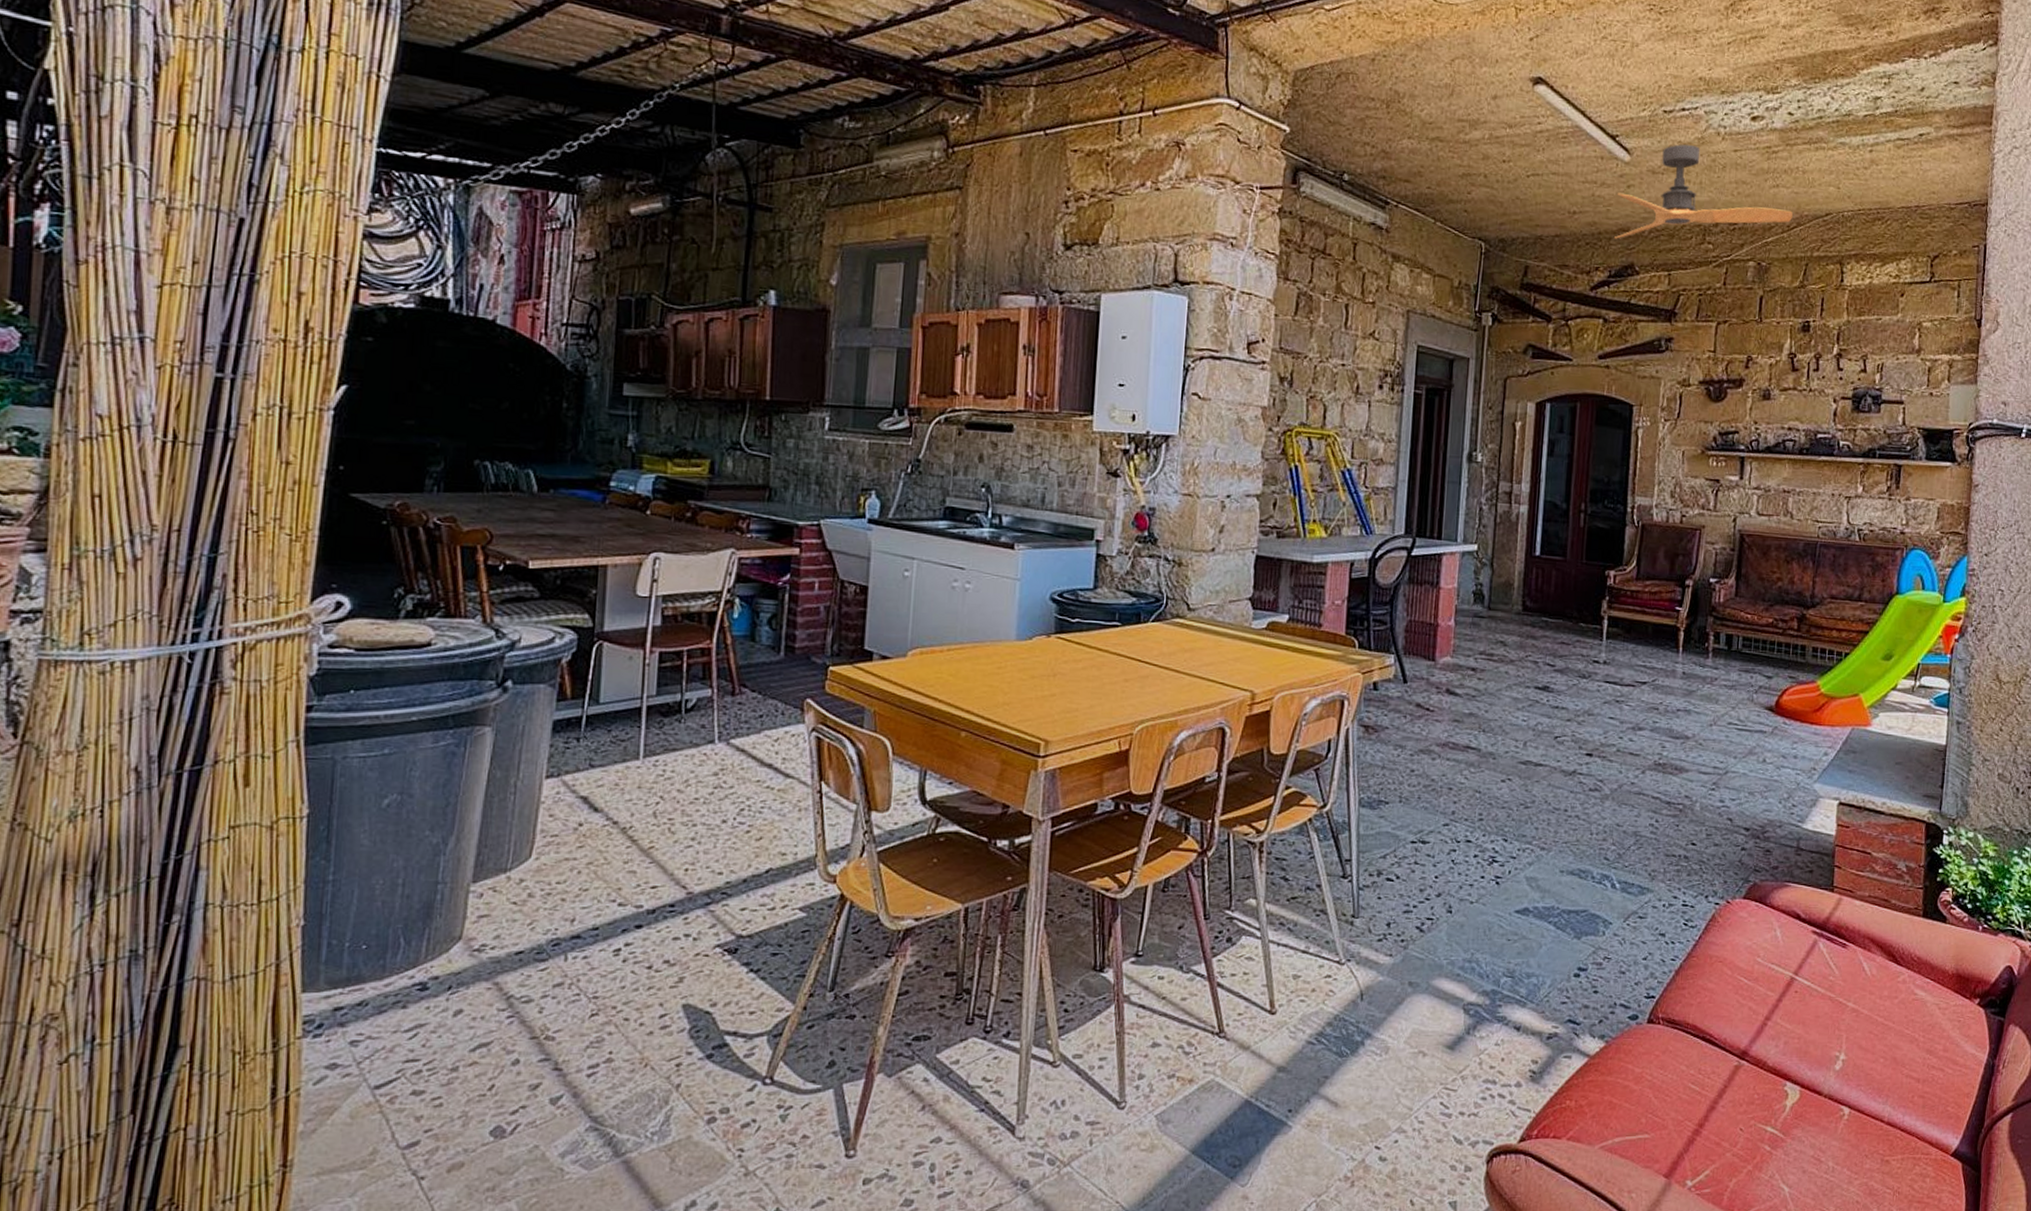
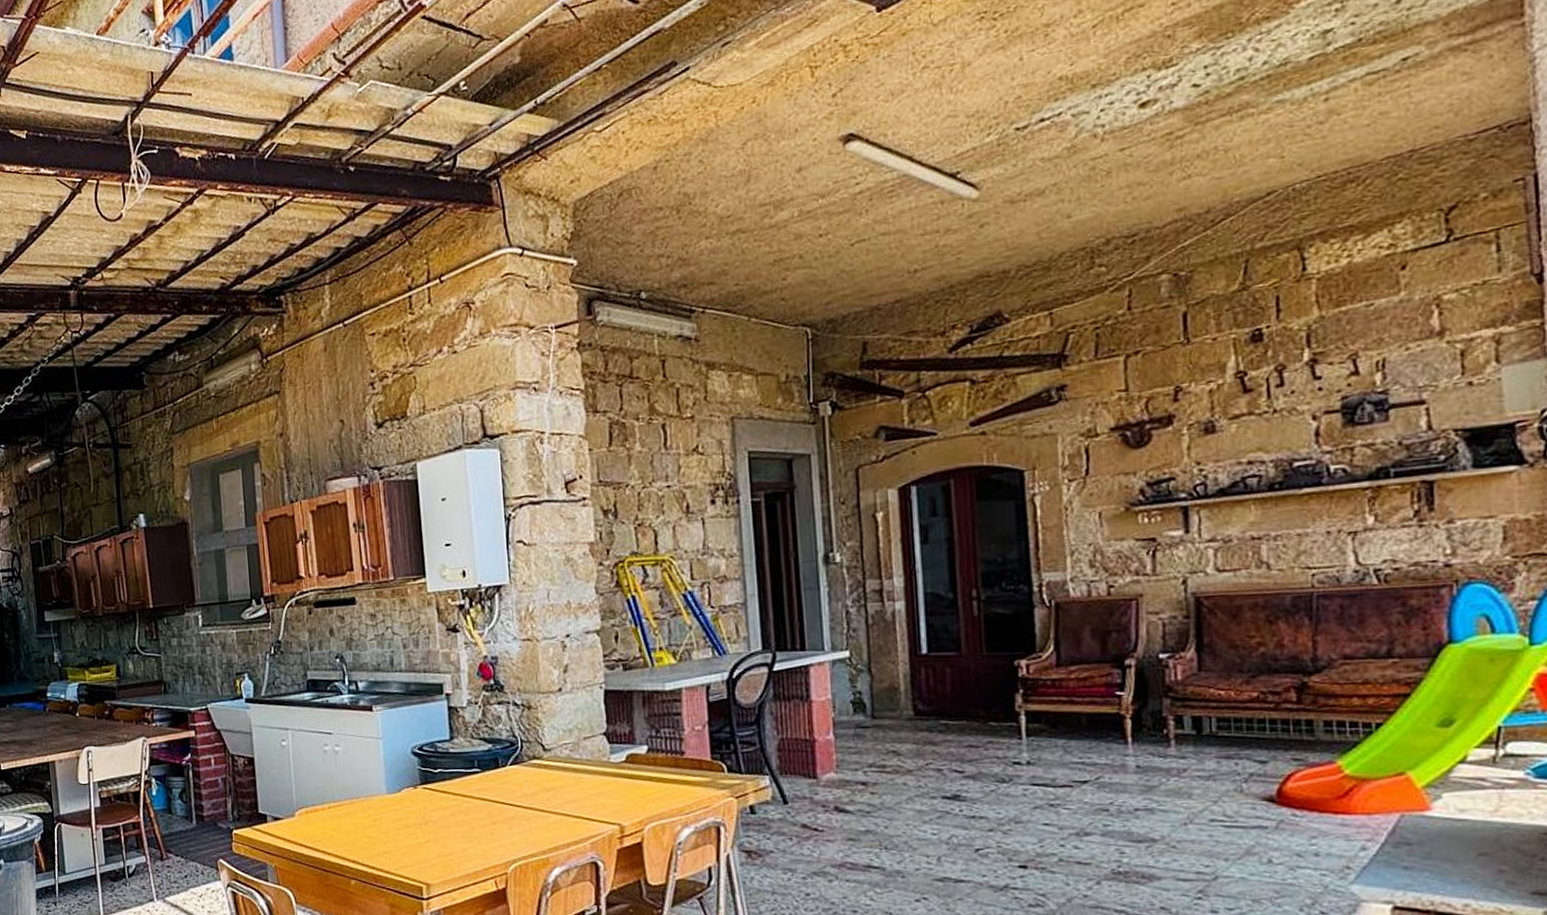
ceiling fan: present [1614,144,1794,239] -> none [968,157,1218,289]

